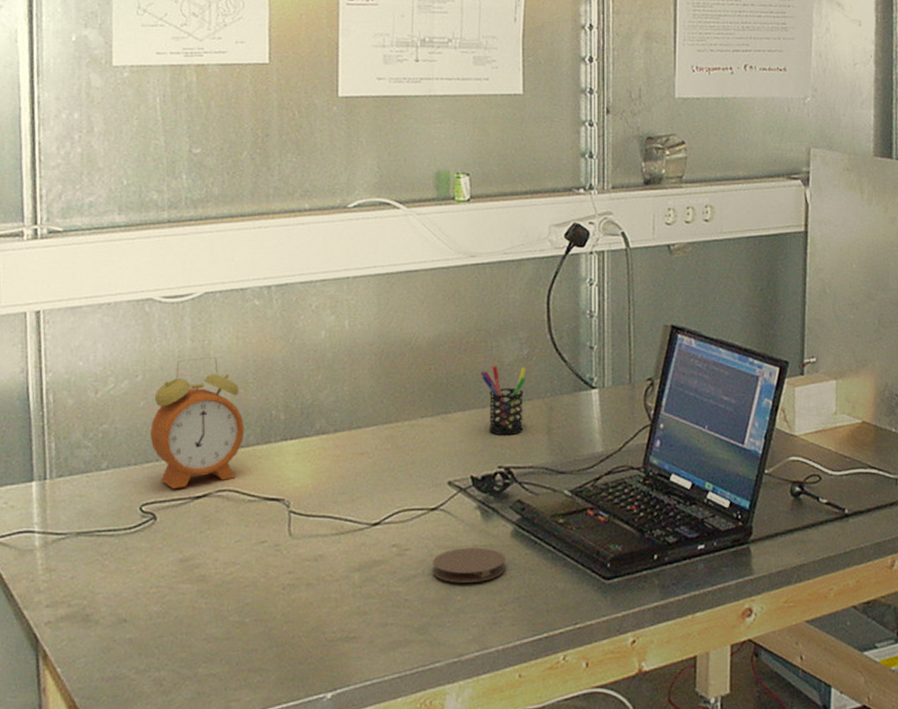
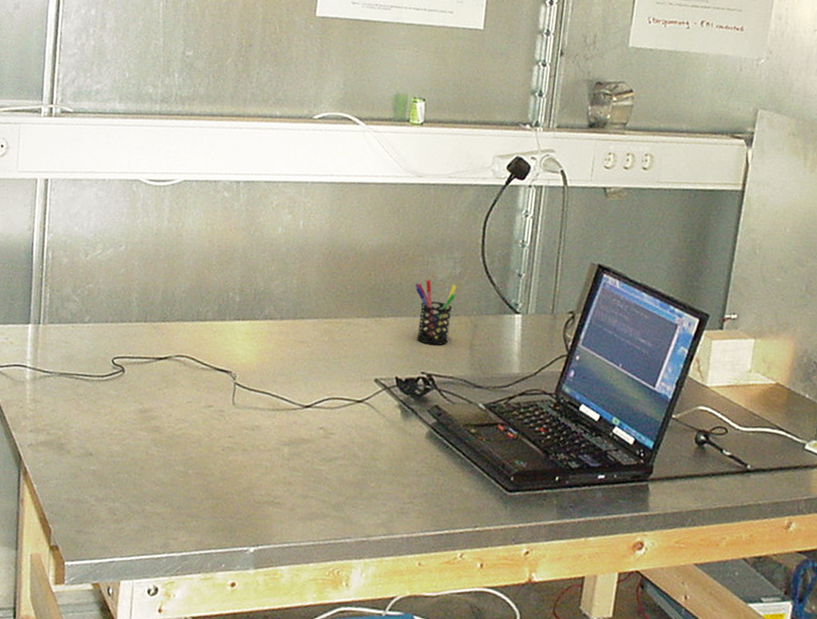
alarm clock: present [150,356,245,489] -> none [126,237,205,349]
coaster: present [433,547,506,583] -> none [352,440,419,474]

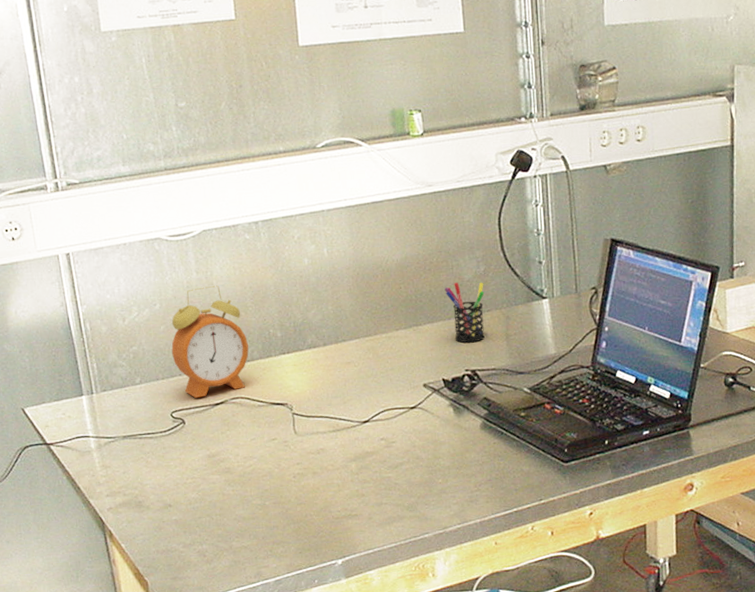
alarm clock: none [126,237,205,349] -> present [171,285,249,398]

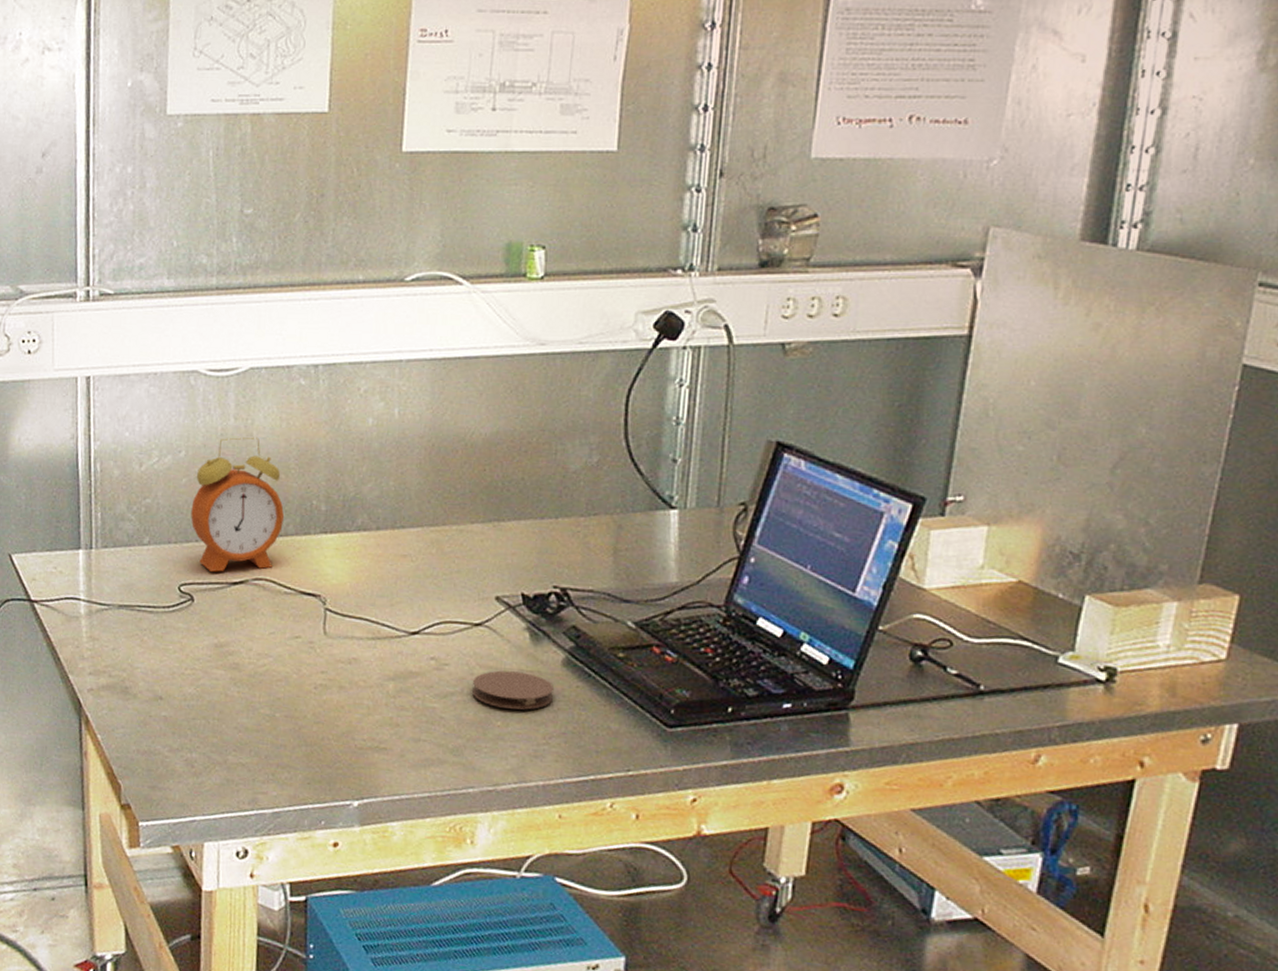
coaster: none [416,438,478,469] -> present [472,670,555,710]
pen holder: present [444,282,485,343] -> none [541,472,595,553]

